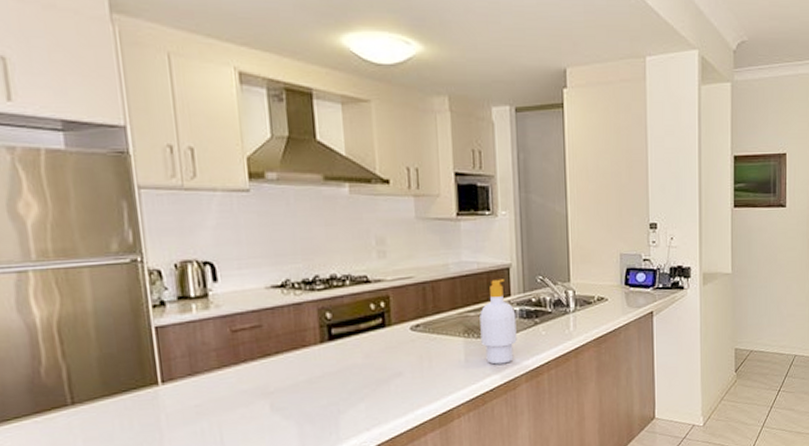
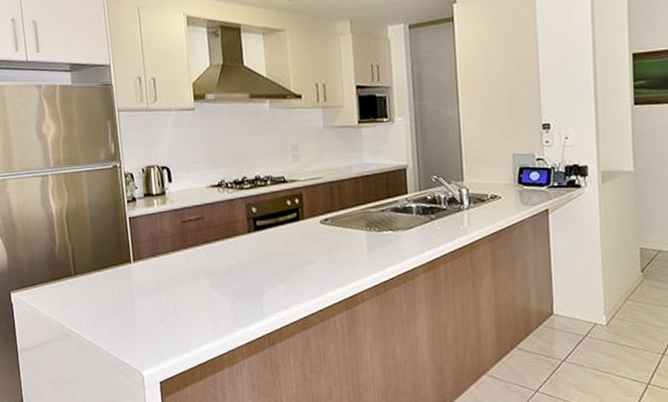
soap bottle: present [479,279,517,365] -> none [380,179,414,256]

